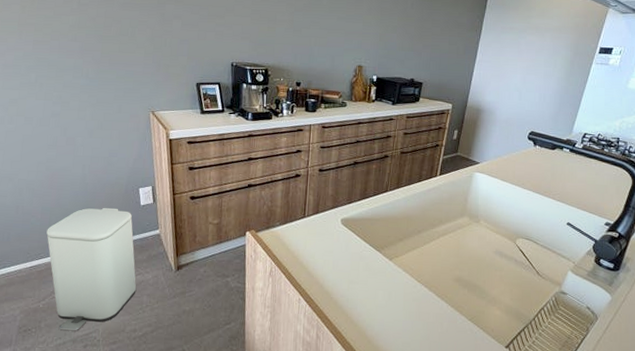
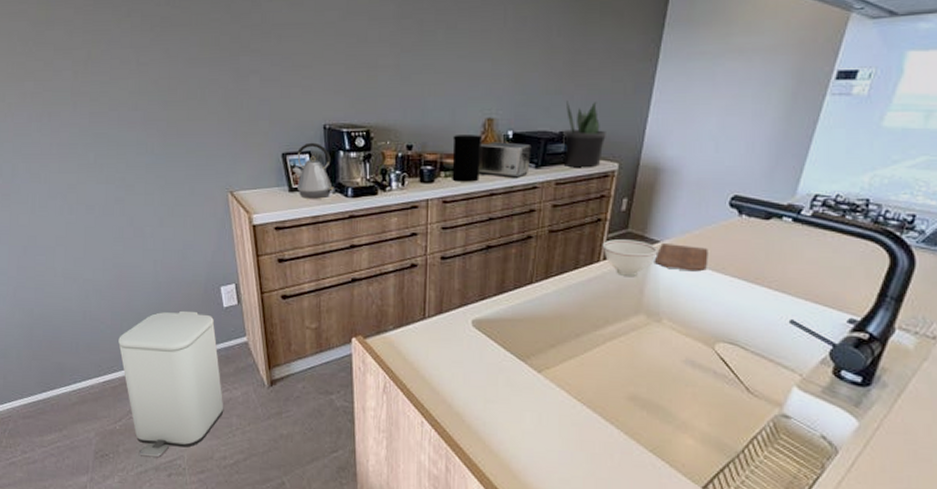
kettle: none [205,76,239,121] -> present [293,142,335,199]
canister: none [330,76,354,113] -> present [452,135,483,182]
toaster: none [350,83,390,113] -> present [478,142,532,179]
planter: none [411,56,445,107] -> present [561,101,608,168]
bowl: none [439,160,479,189] -> present [602,239,659,277]
cutting board: none [475,164,513,186] -> present [654,244,708,272]

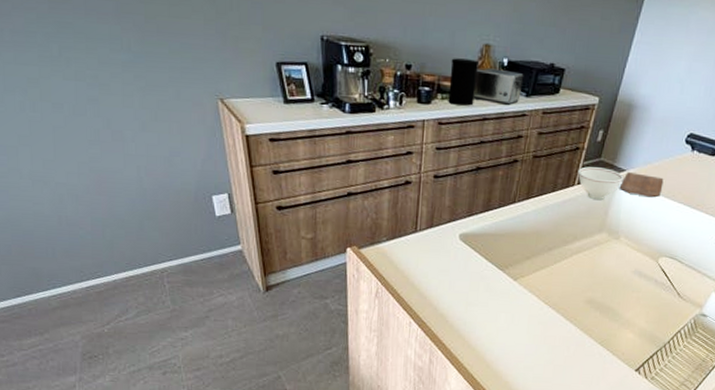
pedal bin: present [118,310,224,458] -> none [101,218,219,358]
kettle: present [293,142,335,199] -> none [288,53,333,113]
planter: present [561,101,608,168] -> none [550,34,593,101]

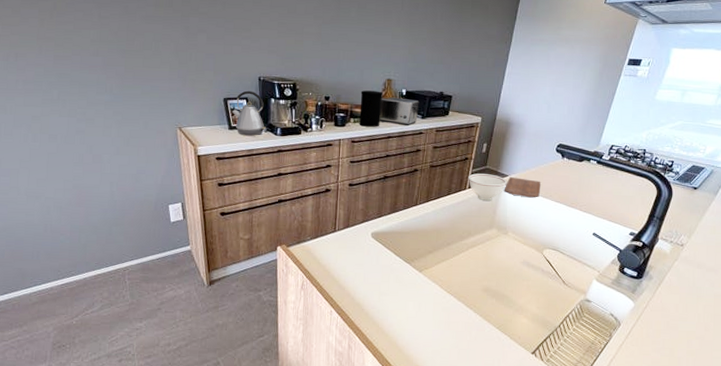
kettle: none [288,53,333,113] -> present [232,90,267,136]

